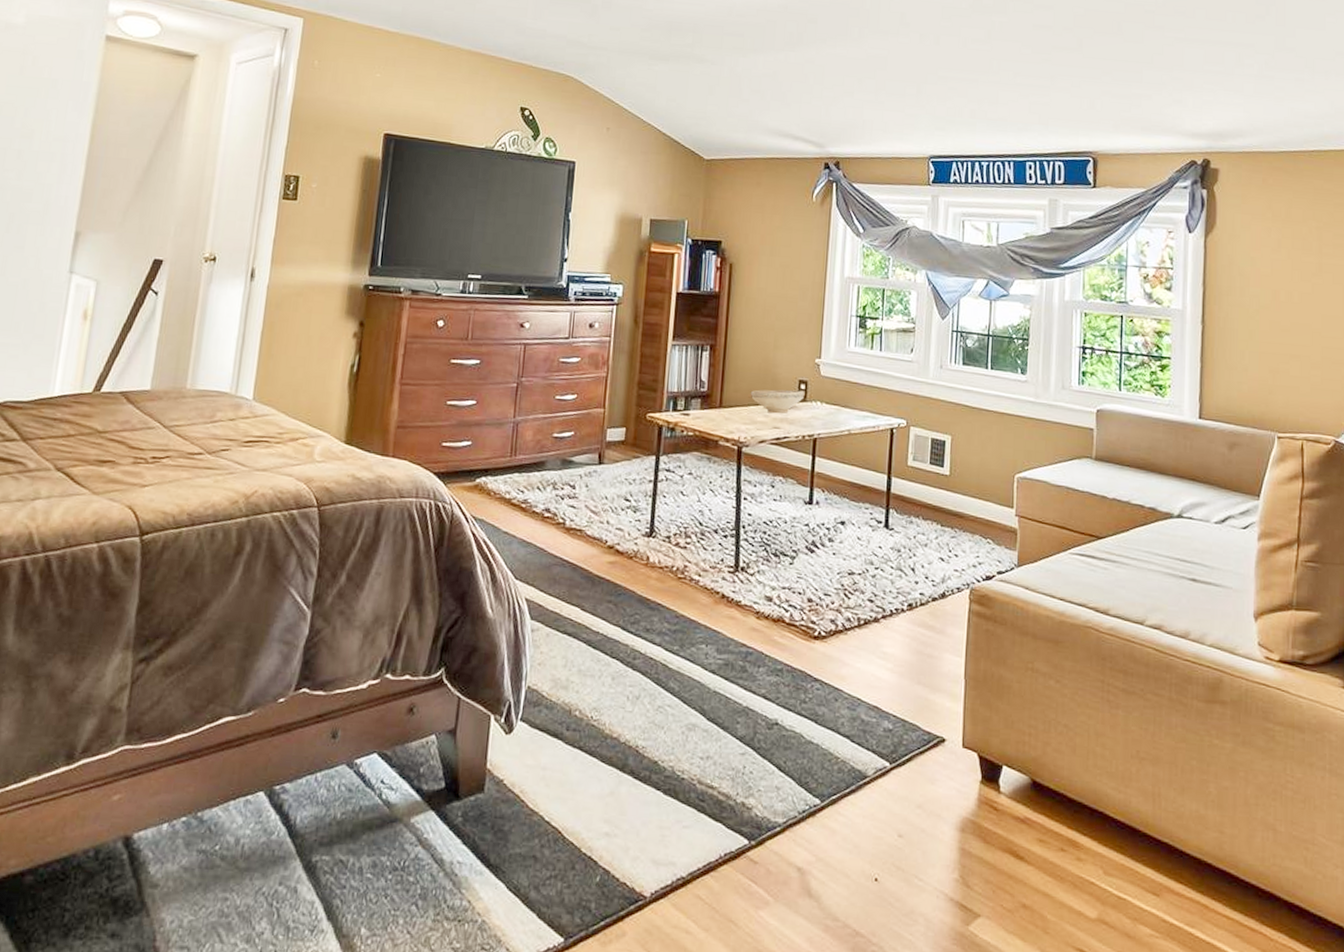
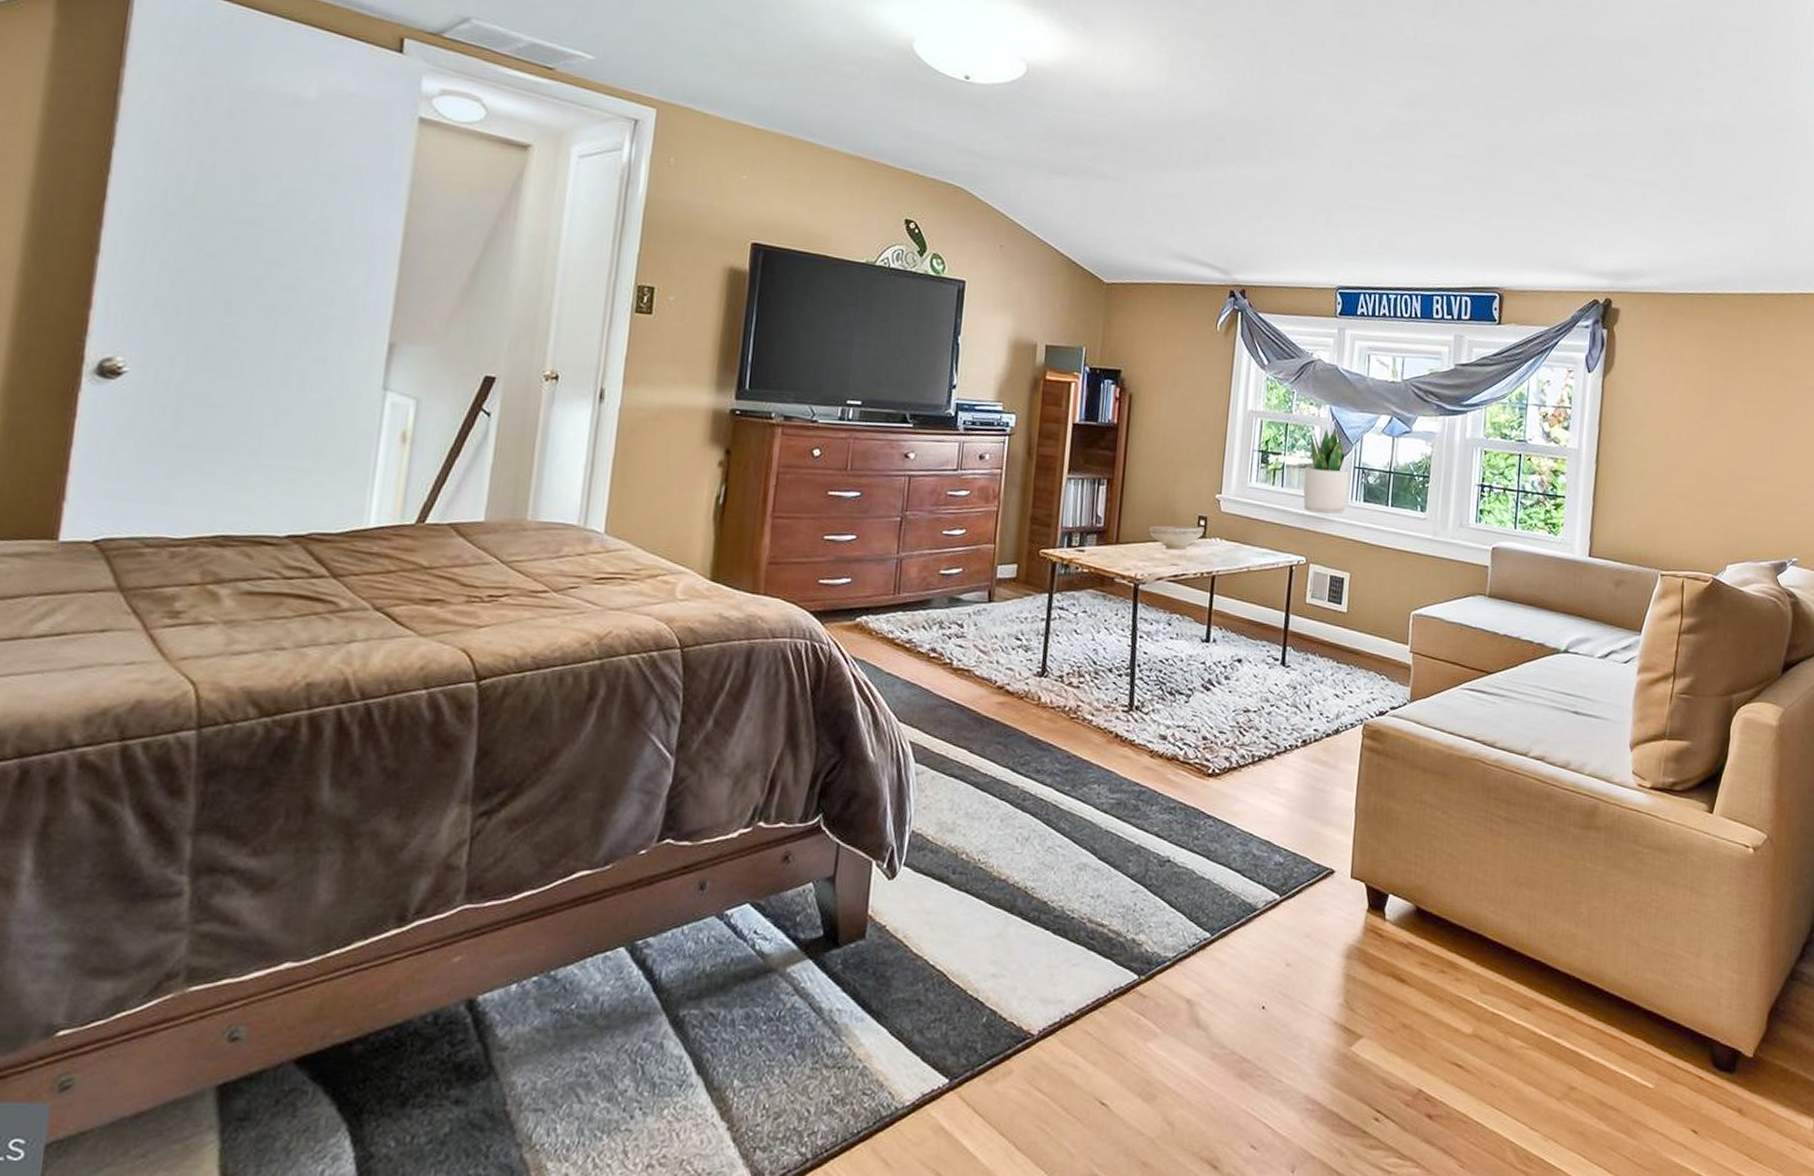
planter: none [902,290,947,377] -> present [1303,425,1349,514]

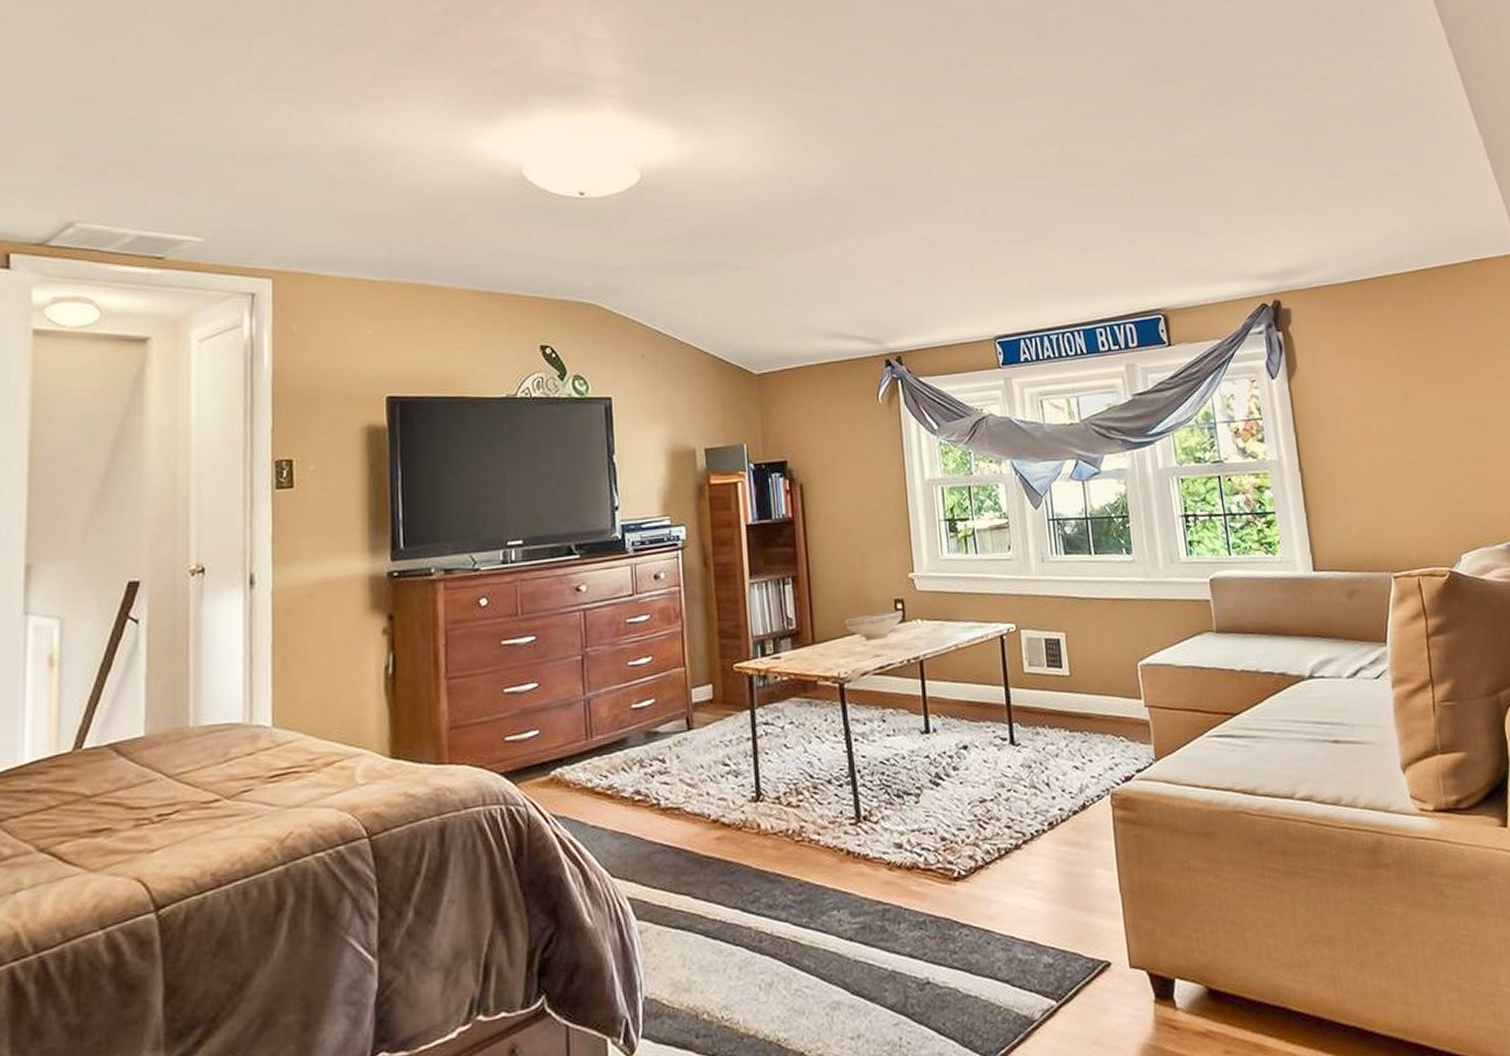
planter: present [1303,425,1349,514] -> none [995,480,1047,575]

